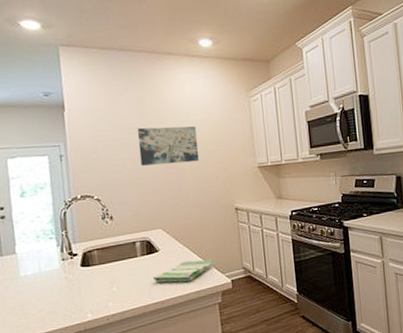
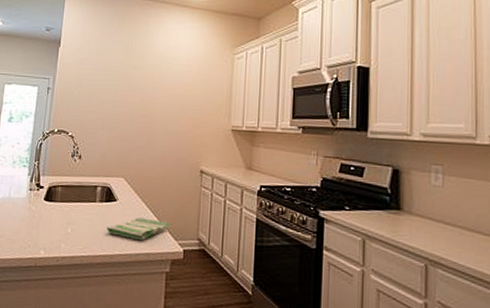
wall art: present [137,126,200,166] -> none [116,71,175,114]

